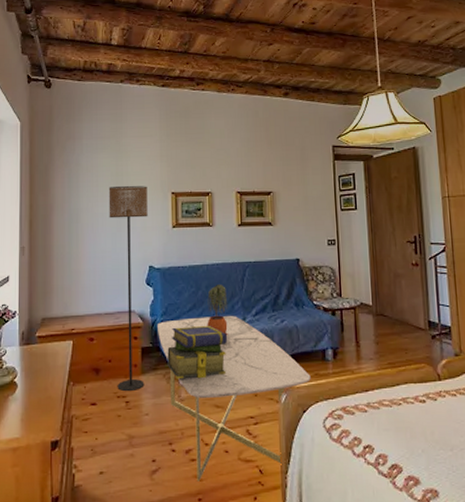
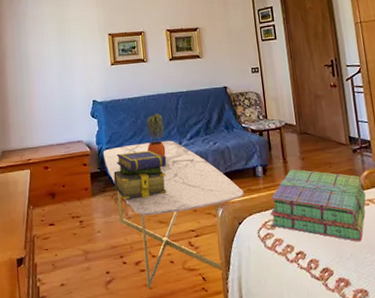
floor lamp: present [108,185,148,392] -> none [52,29,95,213]
stack of books: none [338,353,442,437] -> present [270,169,366,242]

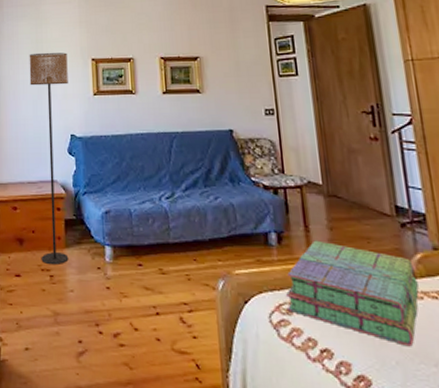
floor lamp: none [52,29,95,213] -> present [29,52,69,266]
coffee table: present [103,141,244,290] -> none [81,190,252,370]
stack of books: present [113,150,168,200] -> none [91,199,156,257]
potted plant: present [146,113,167,159] -> none [132,155,156,212]

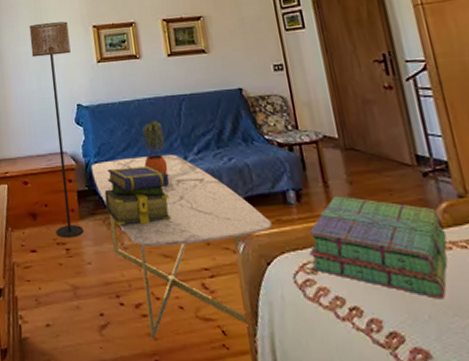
coffee table: none [81,190,252,370] -> present [92,155,272,341]
stack of books: none [91,199,156,257] -> present [104,165,172,226]
potted plant: none [132,155,156,212] -> present [142,120,169,177]

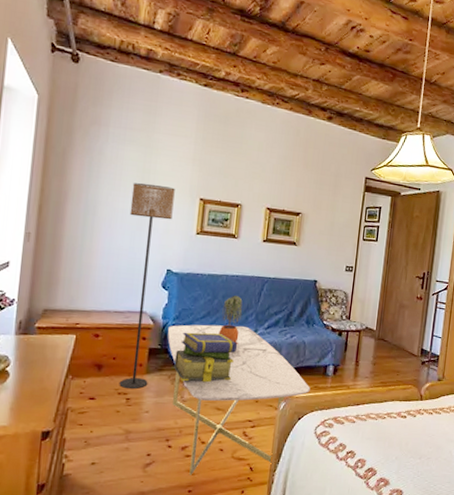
stack of books: present [309,195,448,299] -> none [330,372,423,447]

